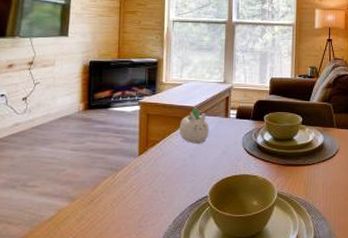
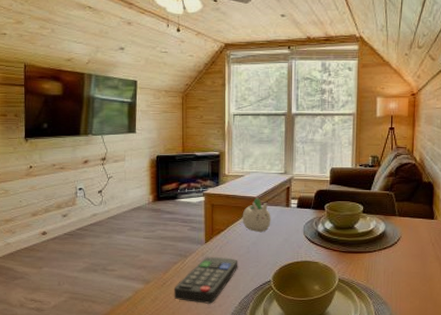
remote control: none [102,170,174,223] -> present [173,256,238,304]

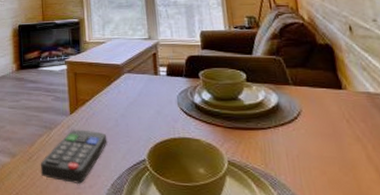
succulent planter: present [242,198,271,233] -> none [107,66,140,104]

